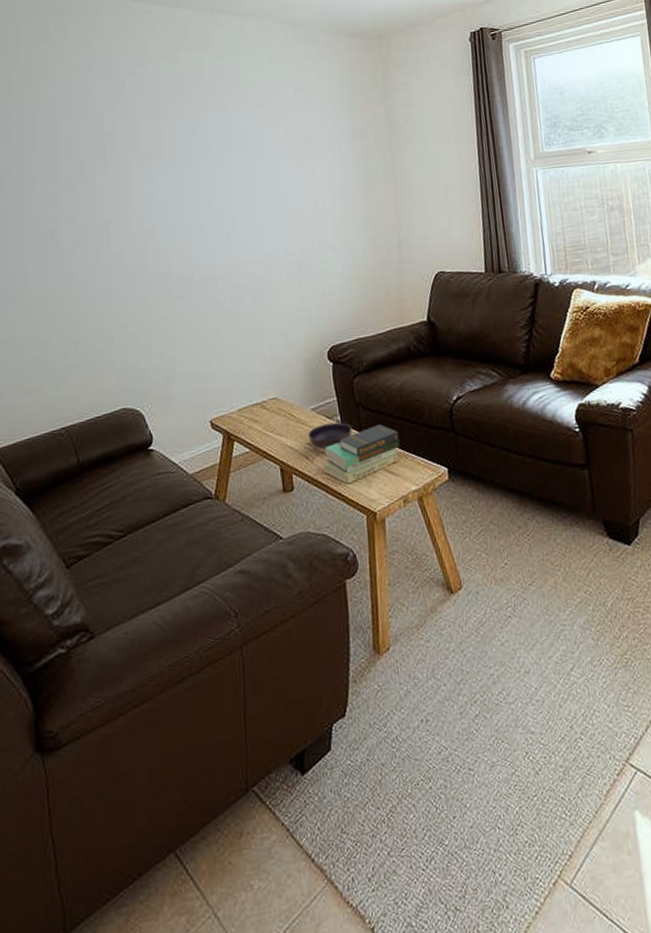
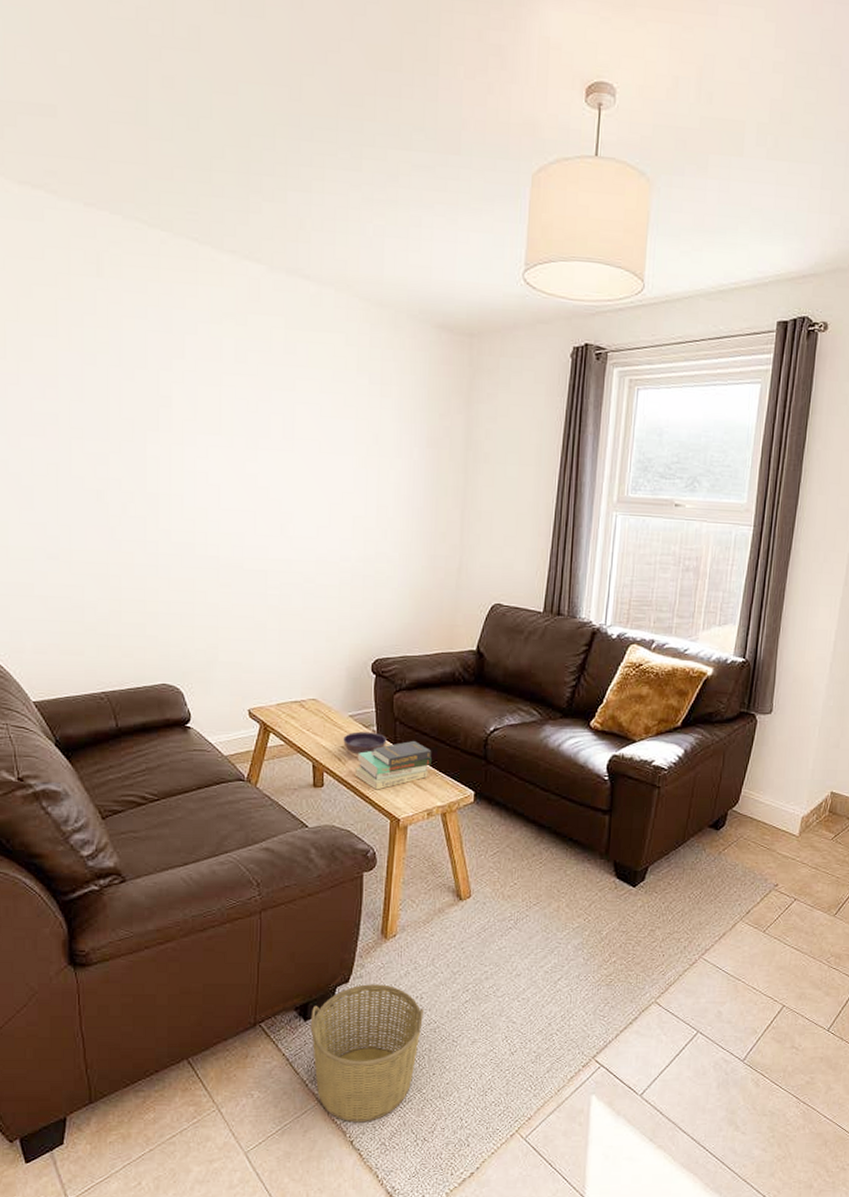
basket: none [308,711,433,902] -> present [310,984,424,1123]

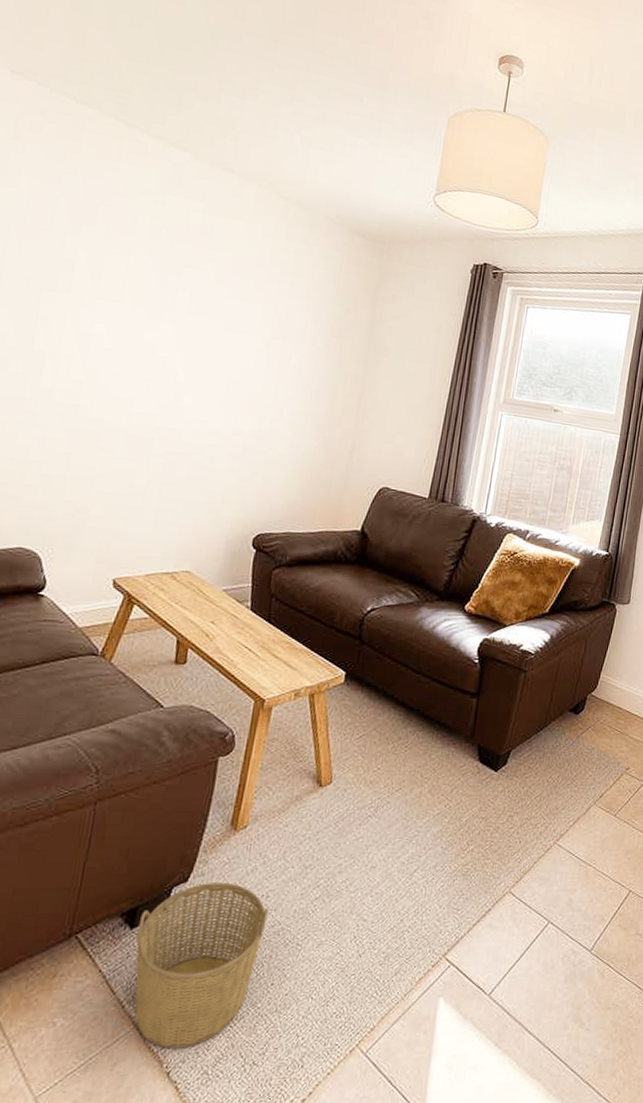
bowl: present [343,731,387,758] -> none [213,606,260,634]
books: present [354,741,432,790] -> none [221,618,306,669]

